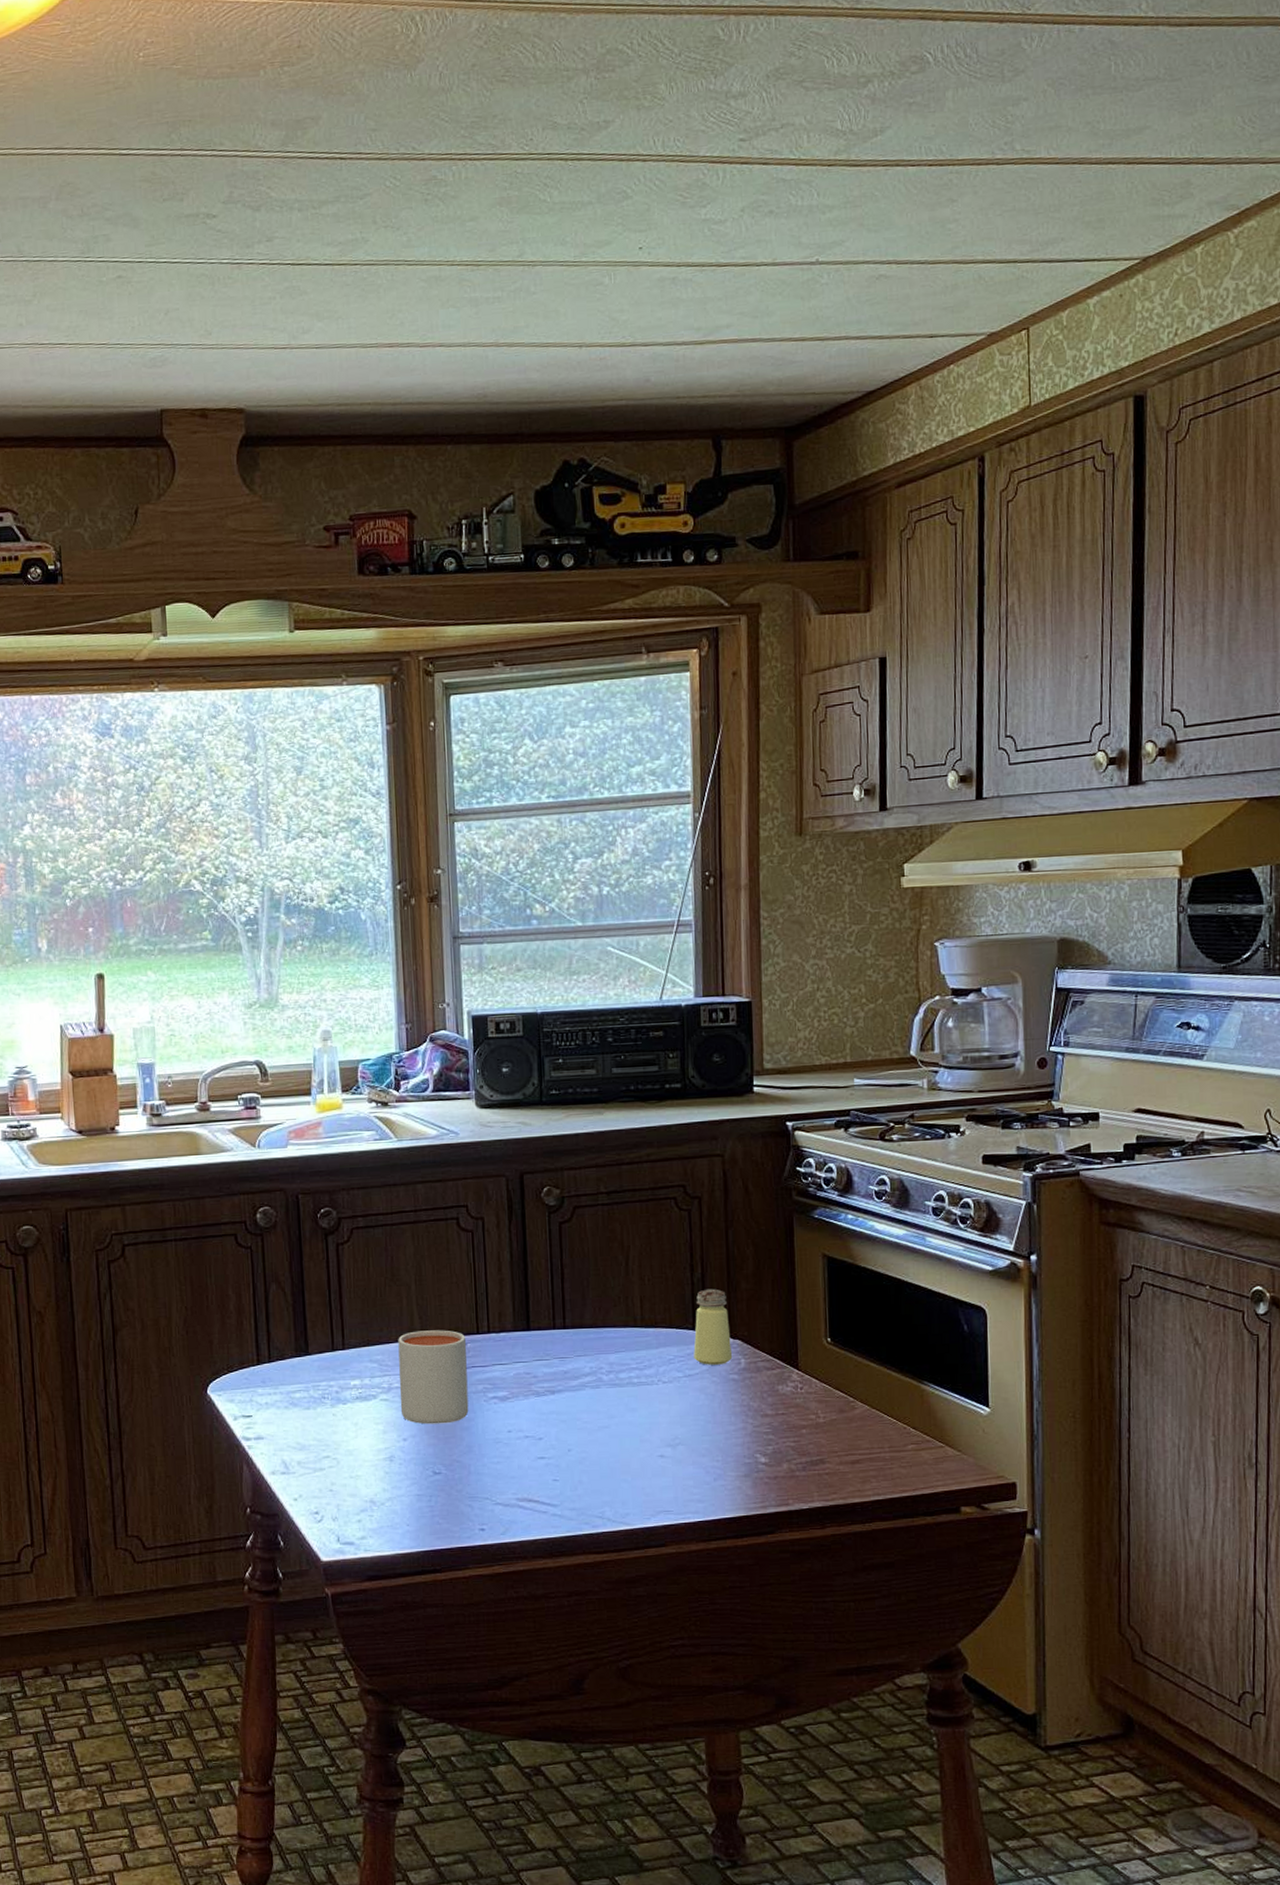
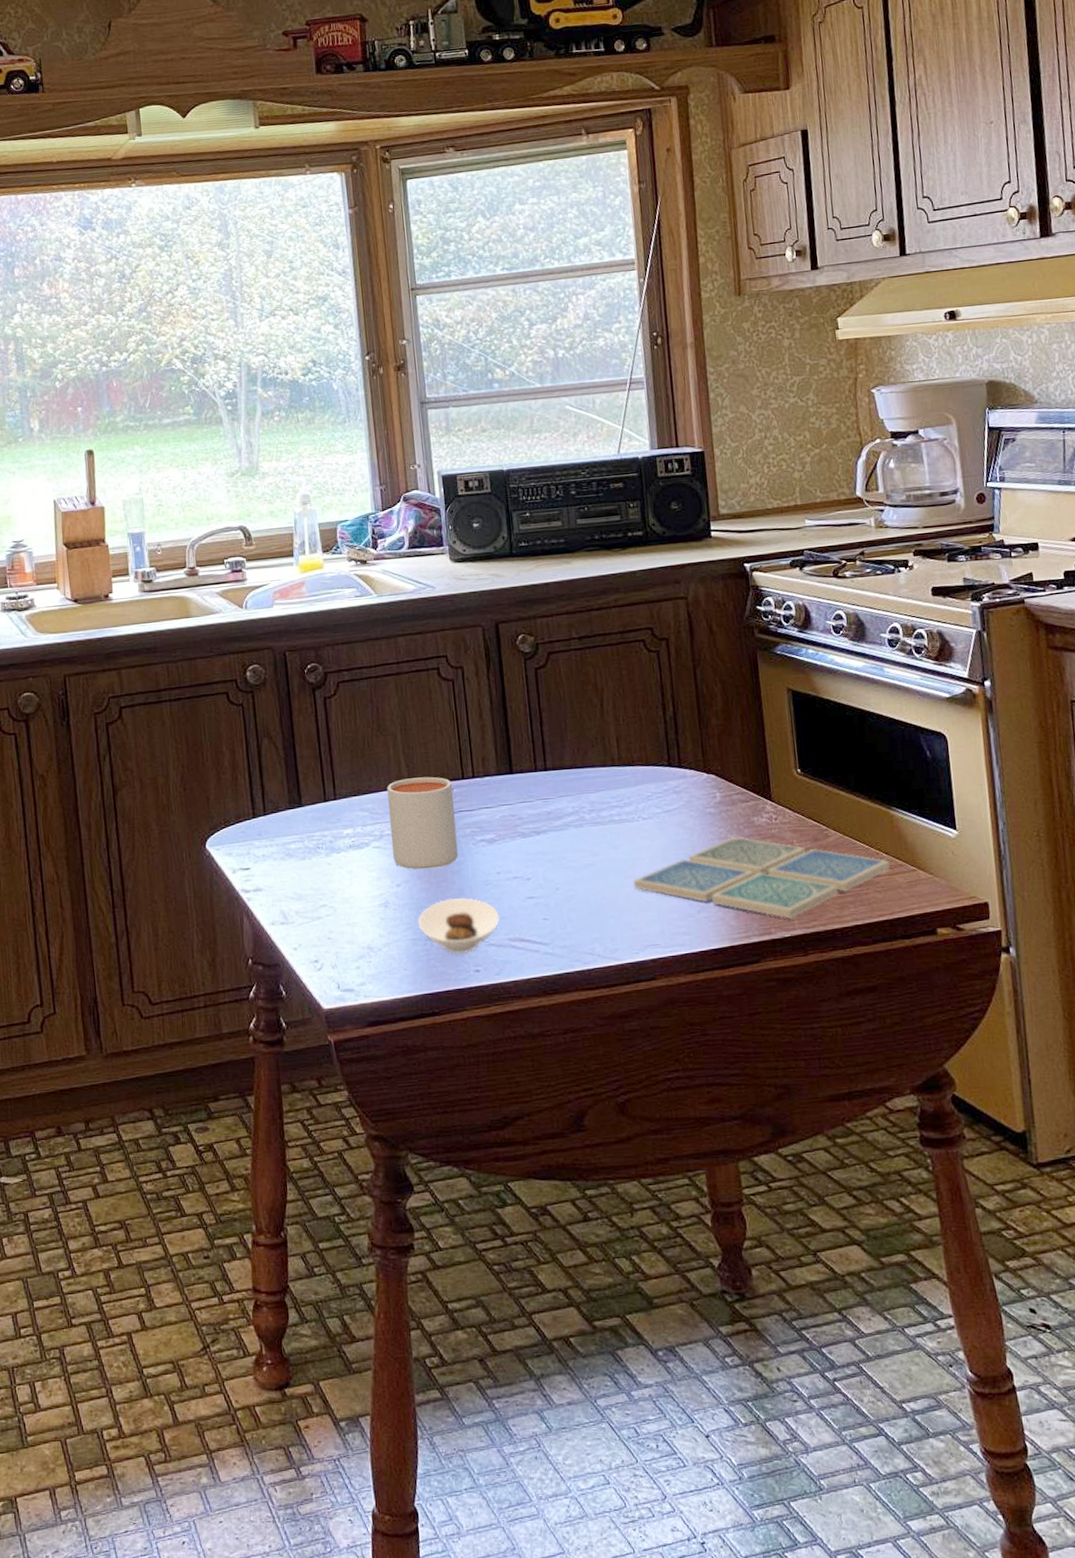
saucer: none [423,1454,508,1513] -> present [417,898,500,955]
drink coaster: none [649,1405,916,1490] -> present [633,837,890,919]
saltshaker: present [693,1288,733,1365] -> none [670,726,708,800]

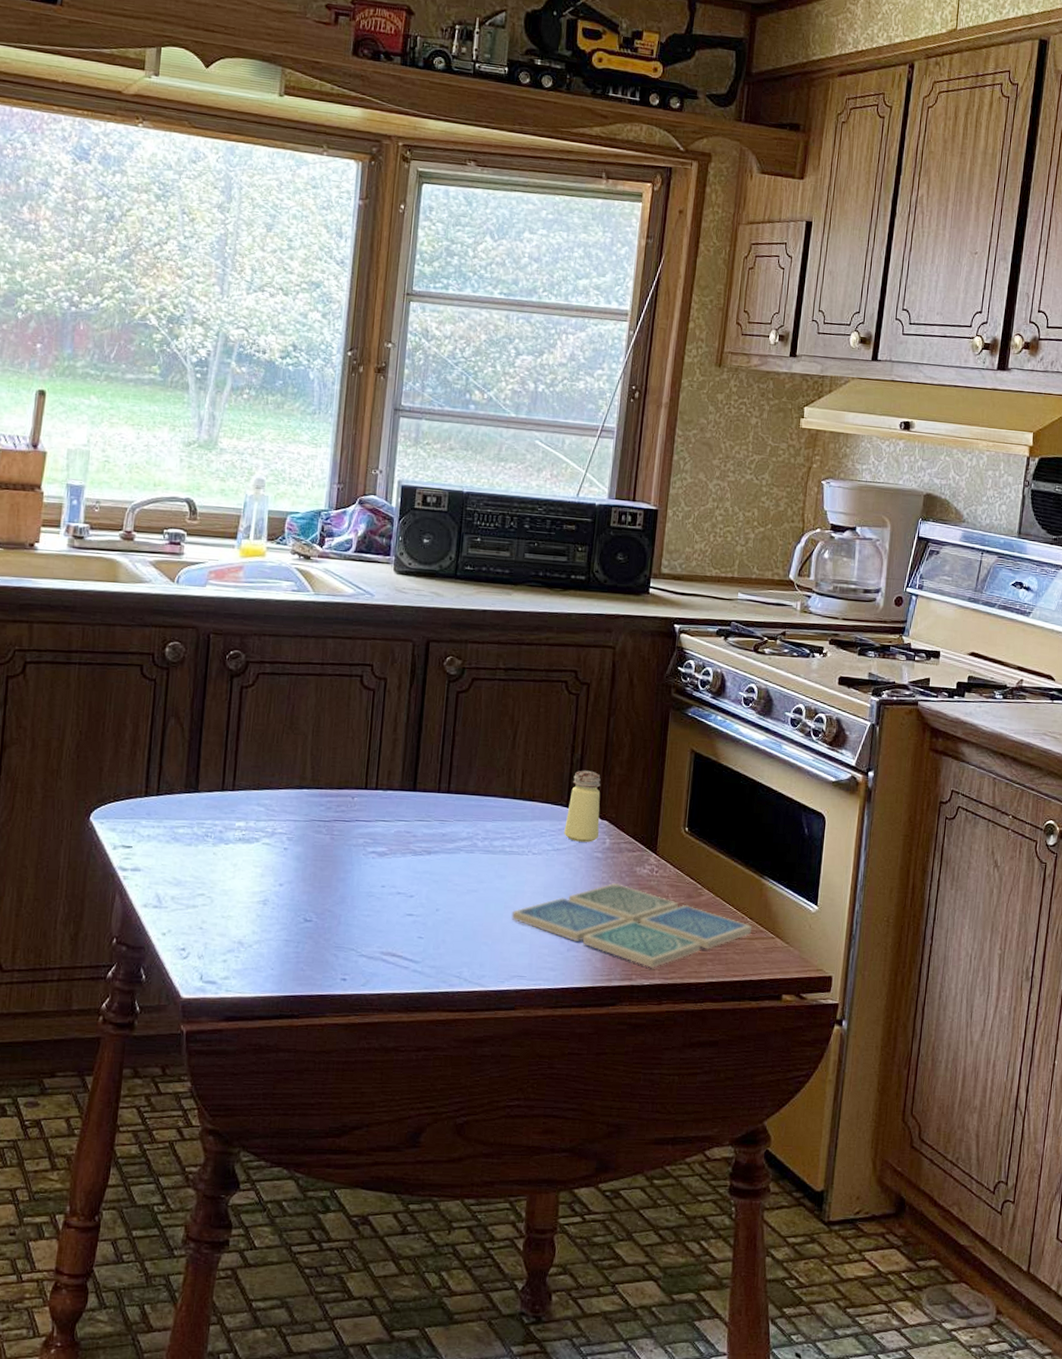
mug: present [387,776,458,870] -> none [281,780,353,873]
saucer: present [417,898,500,955] -> none [293,904,376,962]
saltshaker: none [670,726,708,800] -> present [564,770,601,842]

